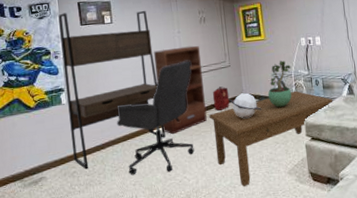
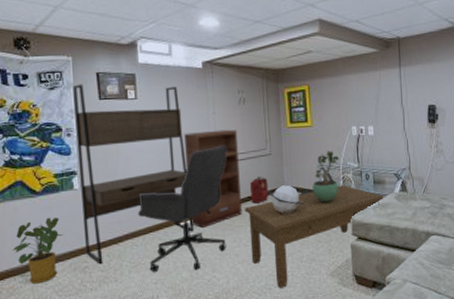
house plant: none [12,129,55,188] -> present [12,217,64,284]

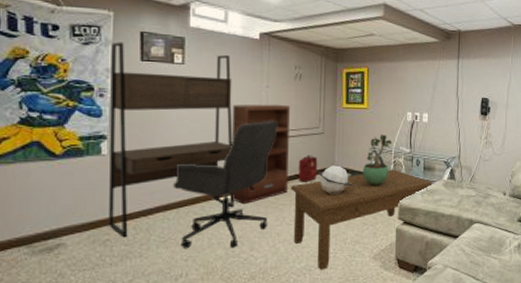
house plant: present [12,217,64,284] -> none [19,183,85,257]

